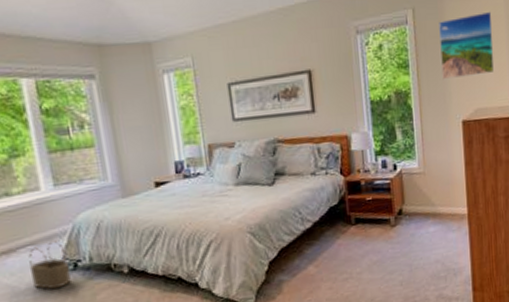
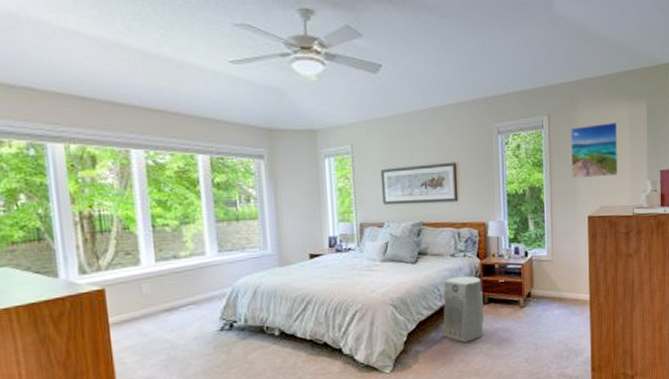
wicker basket: present [28,241,71,290] -> none [188,302,226,347]
air purifier: none [305,195,352,269] -> present [443,275,484,343]

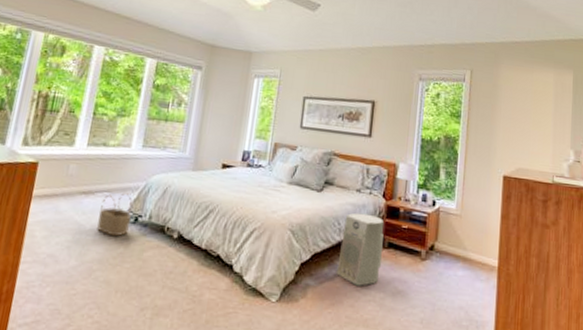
wicker basket: none [188,302,226,347] -> present [97,193,133,237]
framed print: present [571,121,618,179] -> none [490,85,542,140]

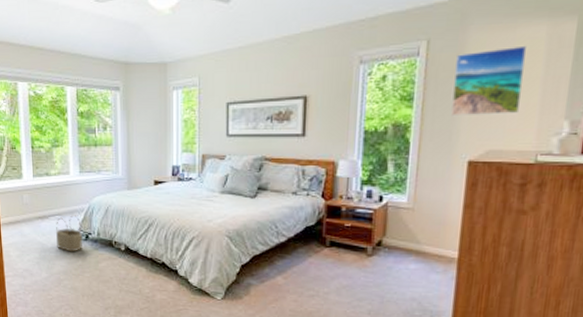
air purifier: present [336,213,384,286] -> none [277,215,324,283]
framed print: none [490,85,542,140] -> present [451,45,528,117]

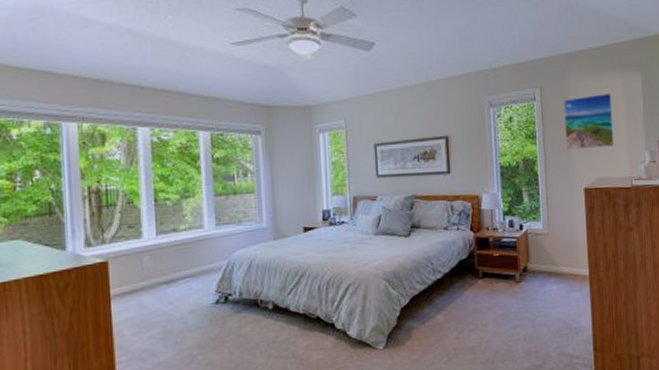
wicker basket: present [55,215,83,252] -> none [185,275,221,320]

